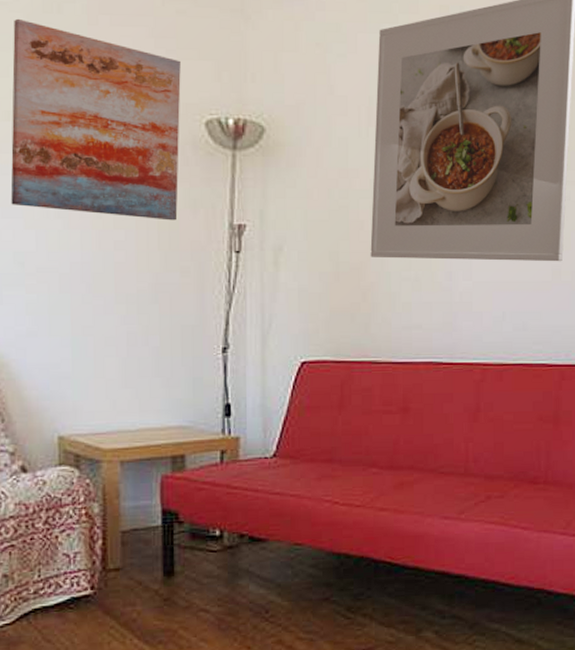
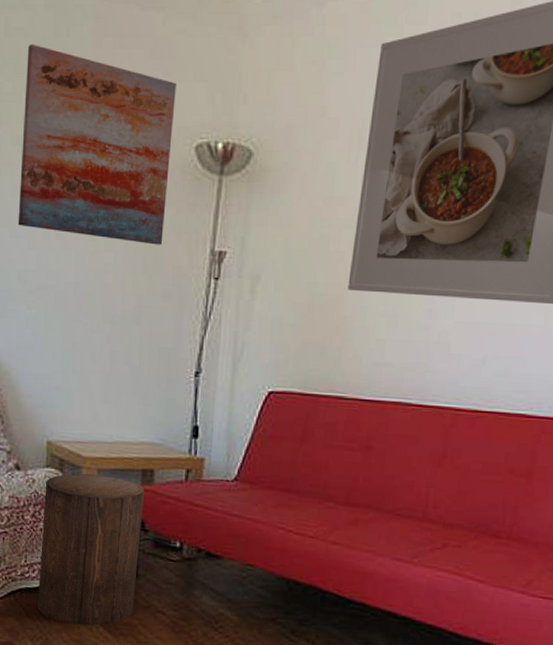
stool: none [56,467,176,641] -> present [37,473,144,626]

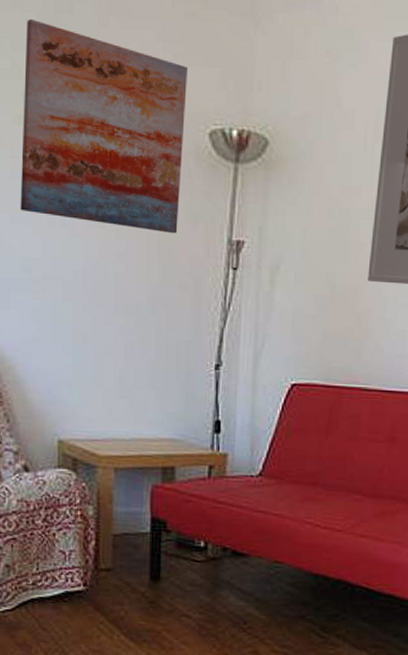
stool: present [37,473,144,626] -> none [51,473,165,634]

